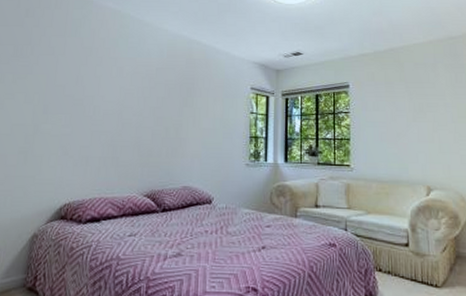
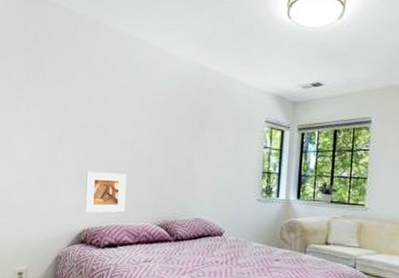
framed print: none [67,143,114,186] -> present [85,172,128,213]

